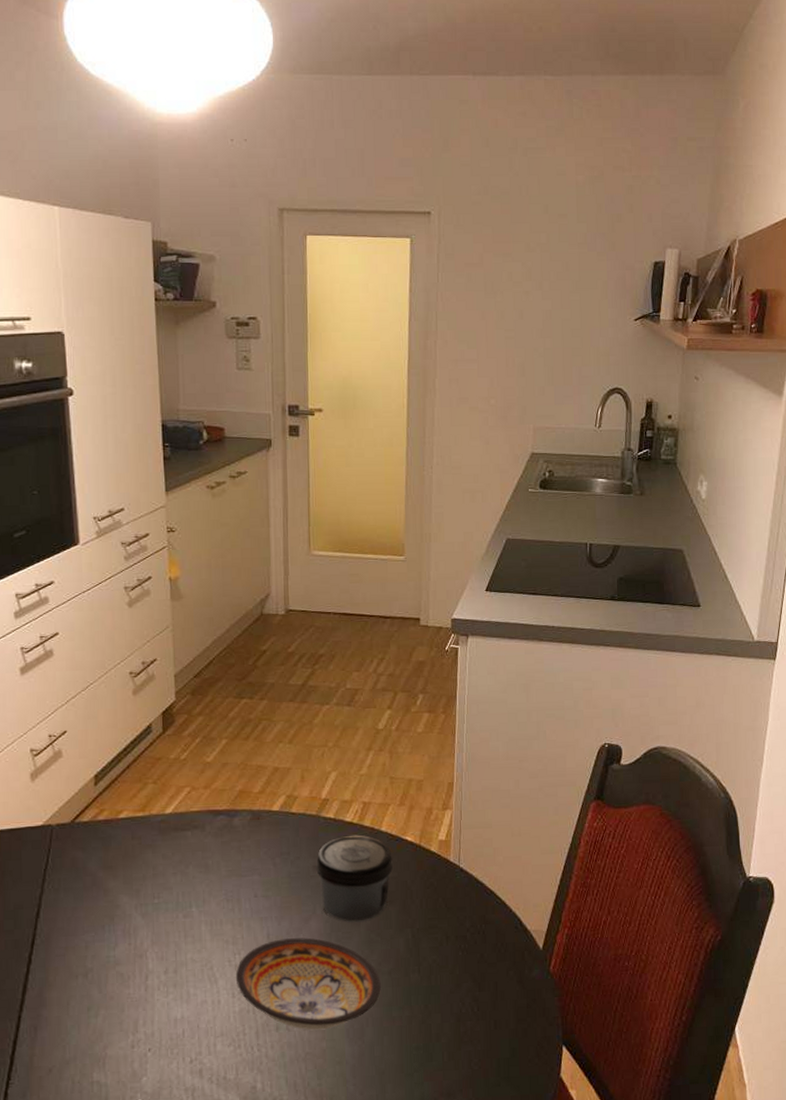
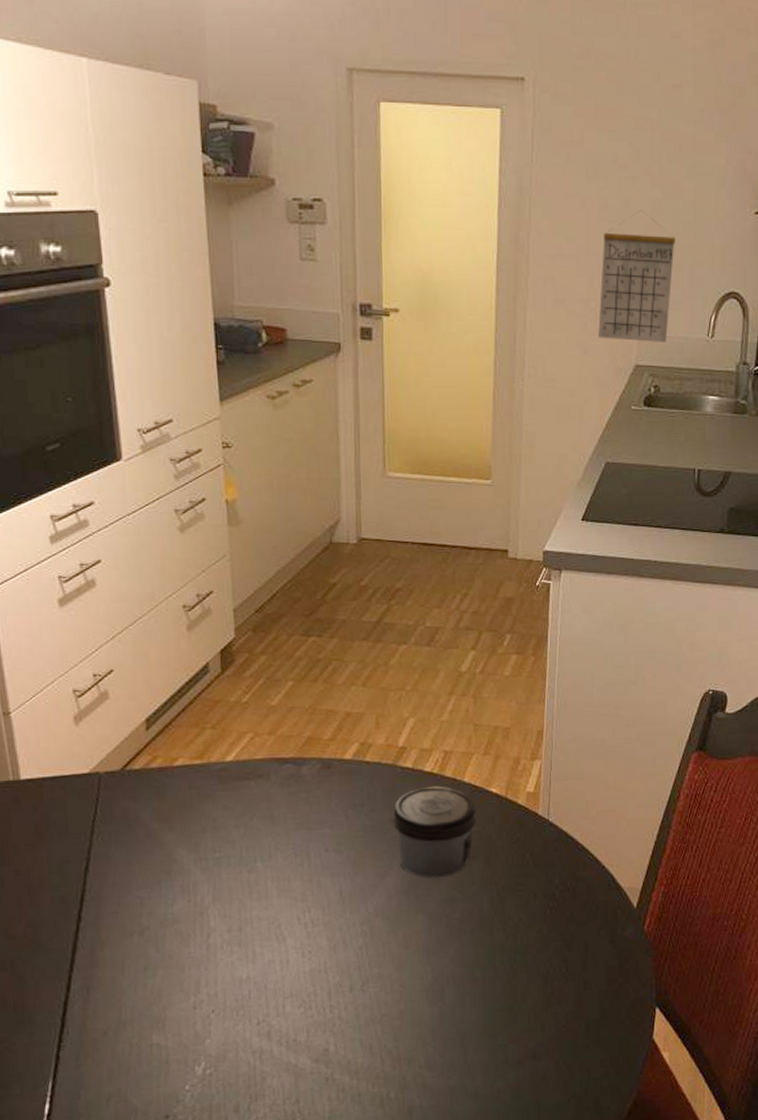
bowl: present [235,937,381,1031] -> none [305,894,463,991]
calendar: none [498,319,565,434] -> present [598,210,675,343]

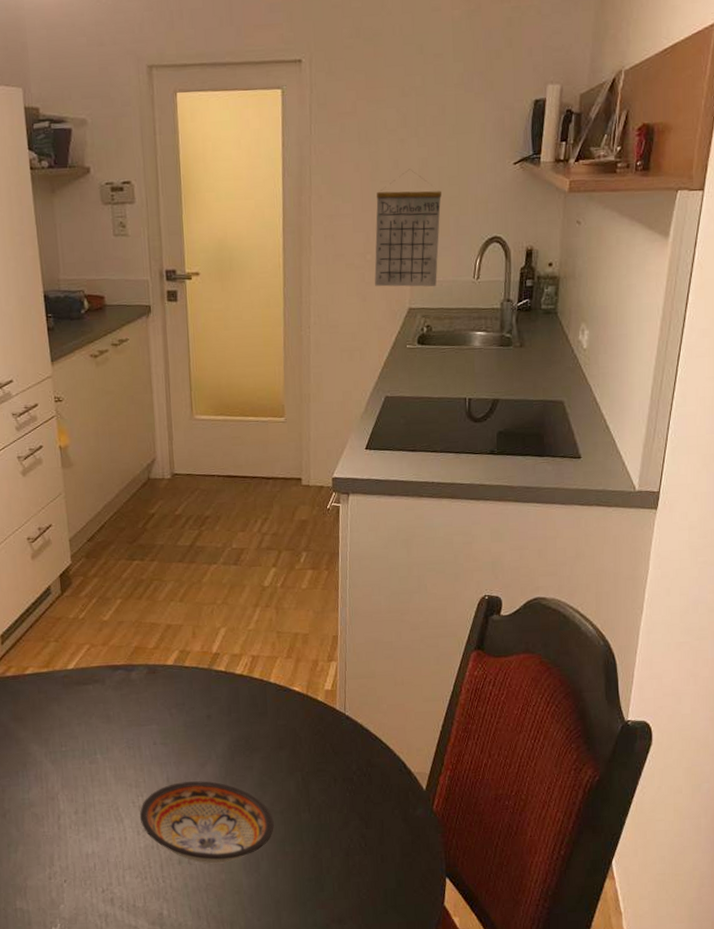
bowl: none [305,894,463,991] -> present [139,781,274,864]
jar: present [393,786,476,878] -> none [210,686,282,766]

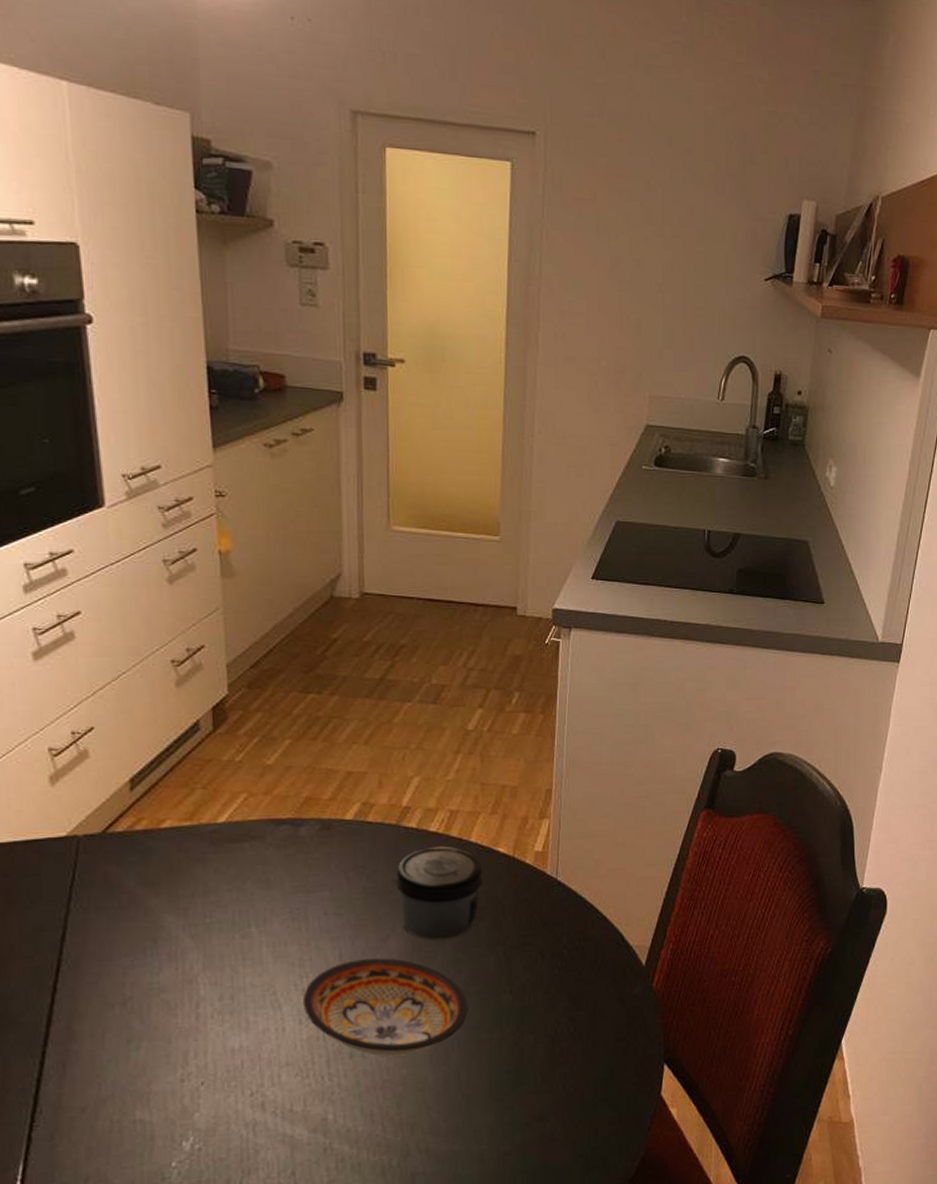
jar: none [210,686,282,766] -> present [396,846,483,940]
calendar: present [374,169,441,287] -> none [609,271,686,405]

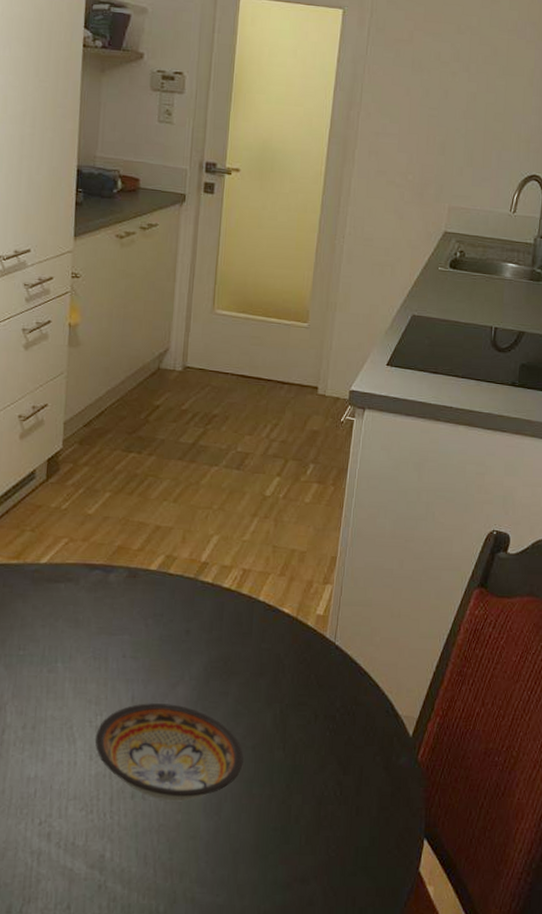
jar: present [396,846,483,940] -> none [188,601,268,692]

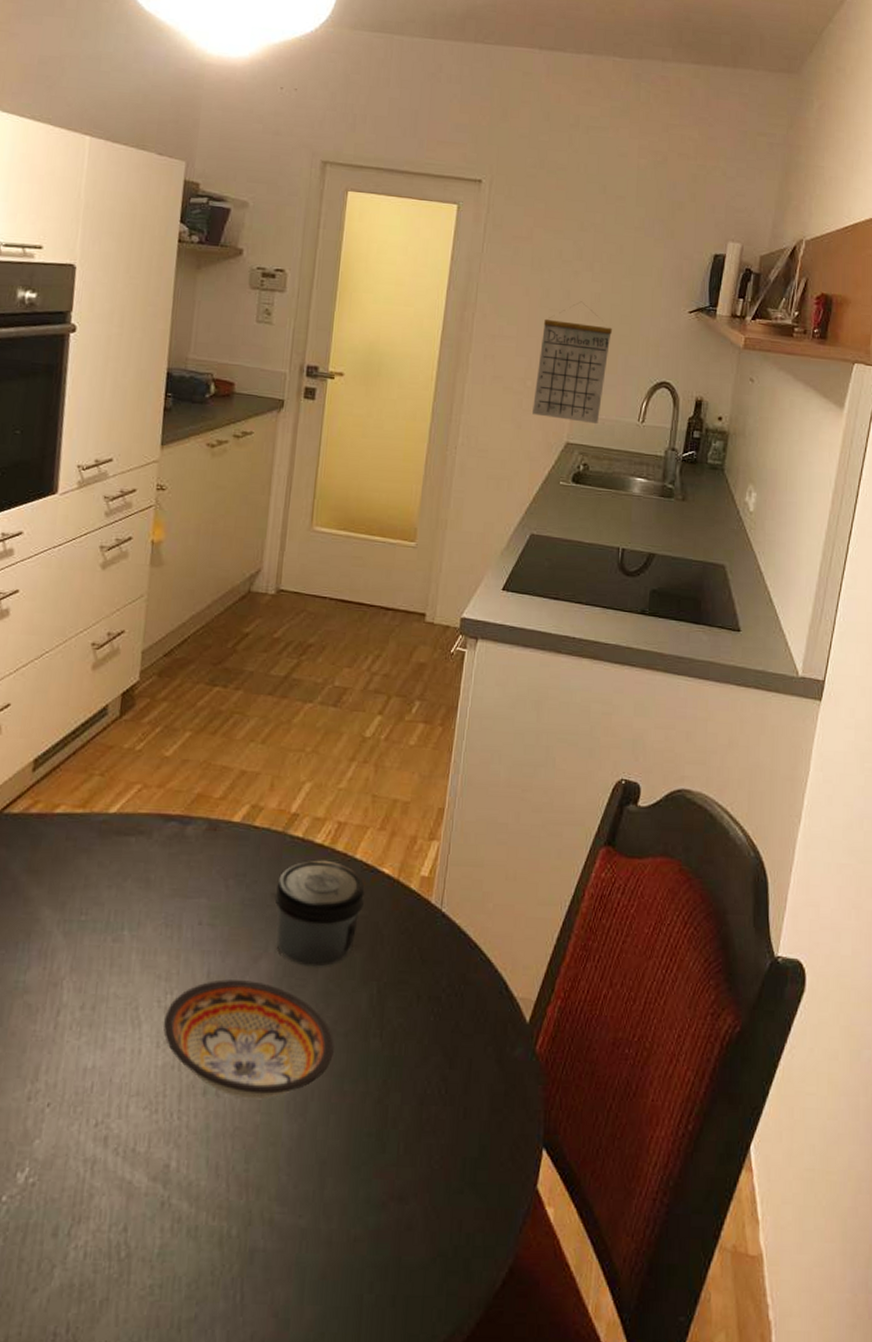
jar: none [188,601,268,692] -> present [274,859,365,967]
calendar: none [413,100,487,215] -> present [532,301,612,425]

